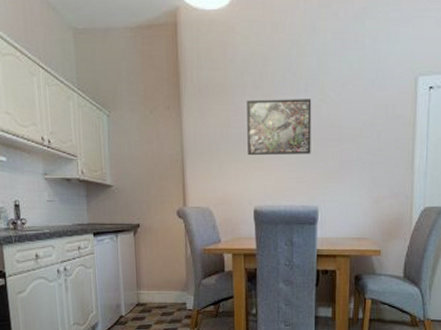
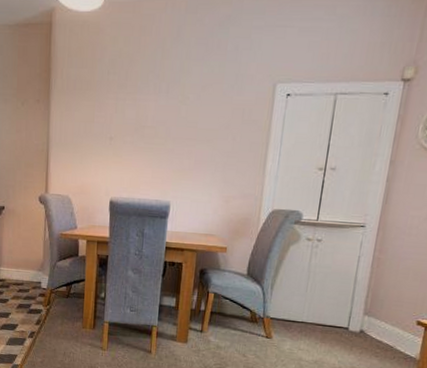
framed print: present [247,99,312,155] -> none [108,97,172,152]

